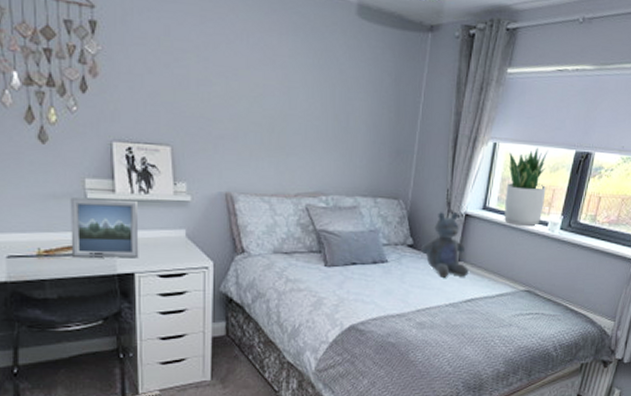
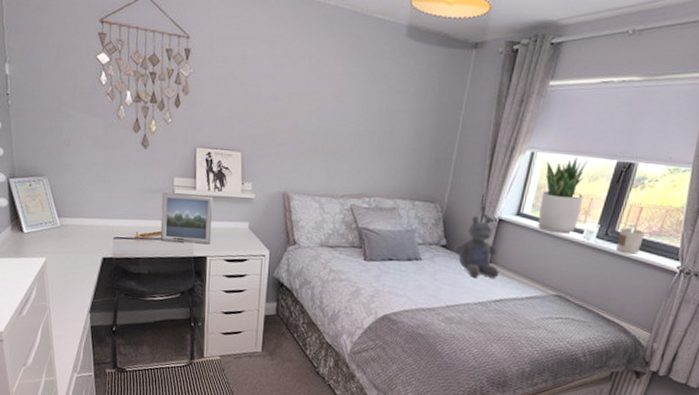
candle: none [579,216,604,244] -> present [616,226,645,254]

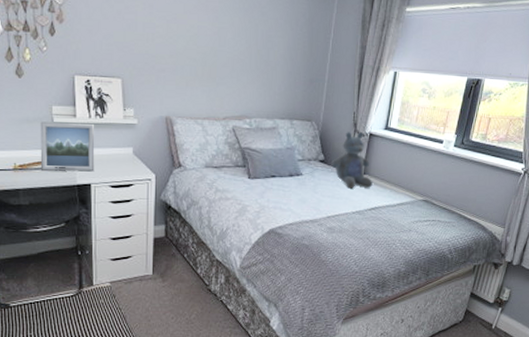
planter: present [538,157,588,234] -> none [404,75,443,144]
candle: present [616,226,645,254] -> none [471,135,494,160]

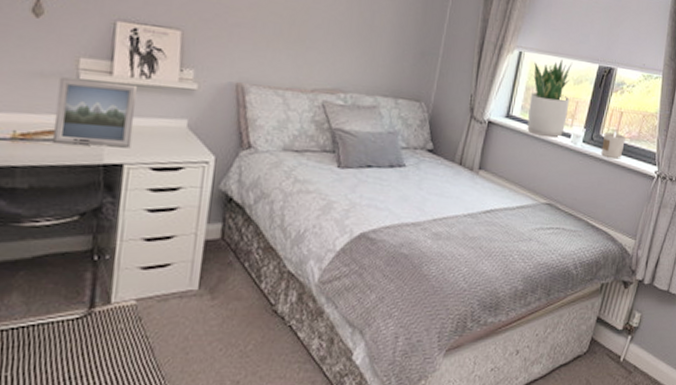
stuffed bear: present [331,132,373,189] -> none [441,117,489,186]
planter: none [404,75,443,144] -> present [527,59,573,138]
candle: none [471,135,494,160] -> present [601,131,626,159]

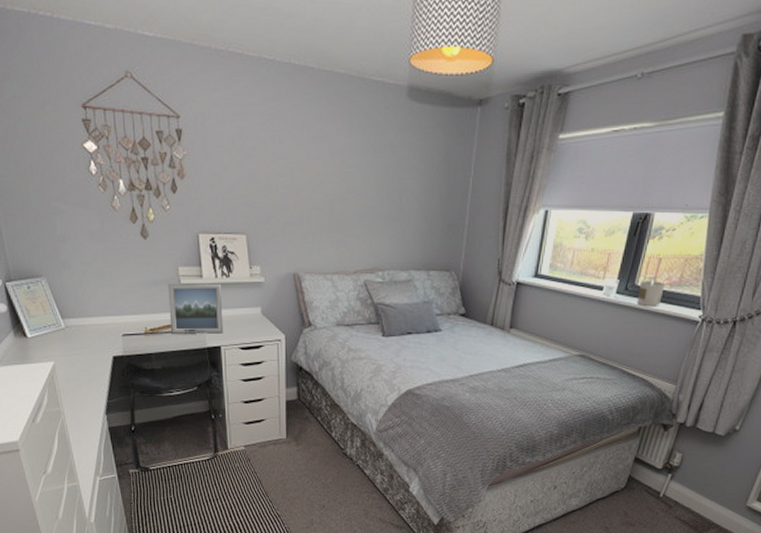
planter: present [527,59,573,138] -> none [557,211,604,292]

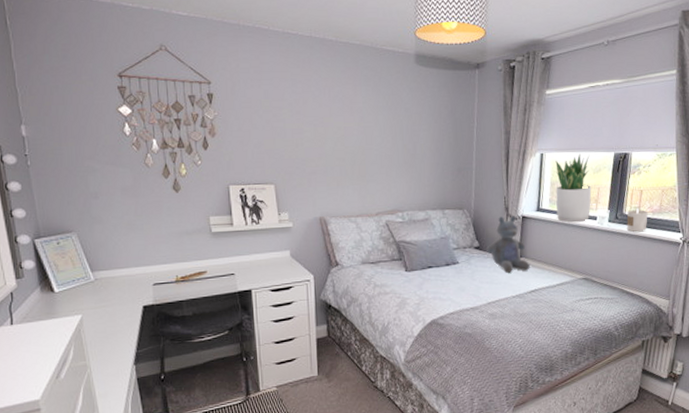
picture frame: present [168,283,224,335] -> none [199,230,254,282]
stuffed bear: none [473,281,521,344] -> present [486,216,530,273]
planter: none [557,211,604,292] -> present [555,153,592,223]

